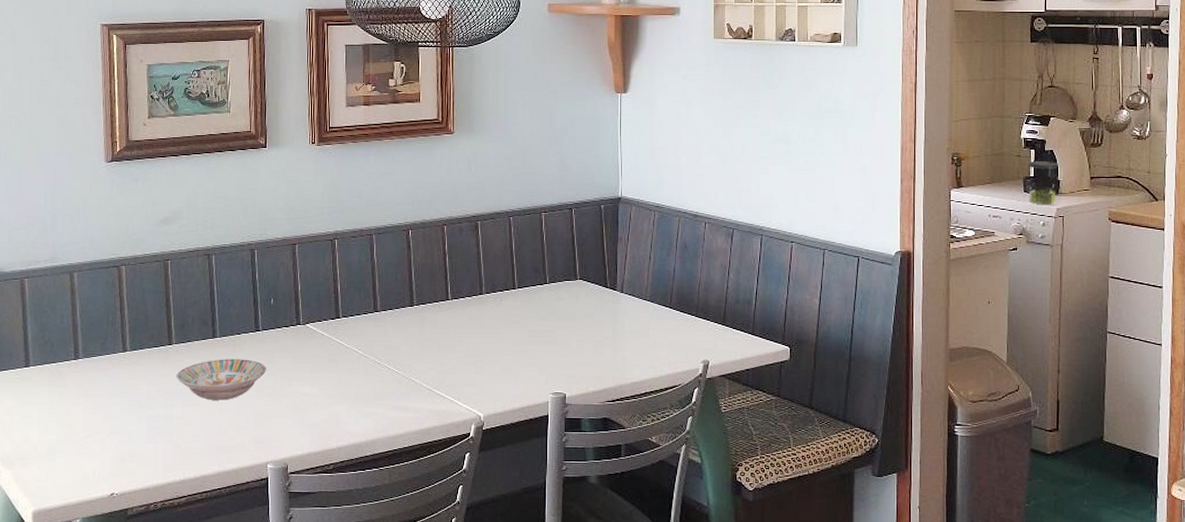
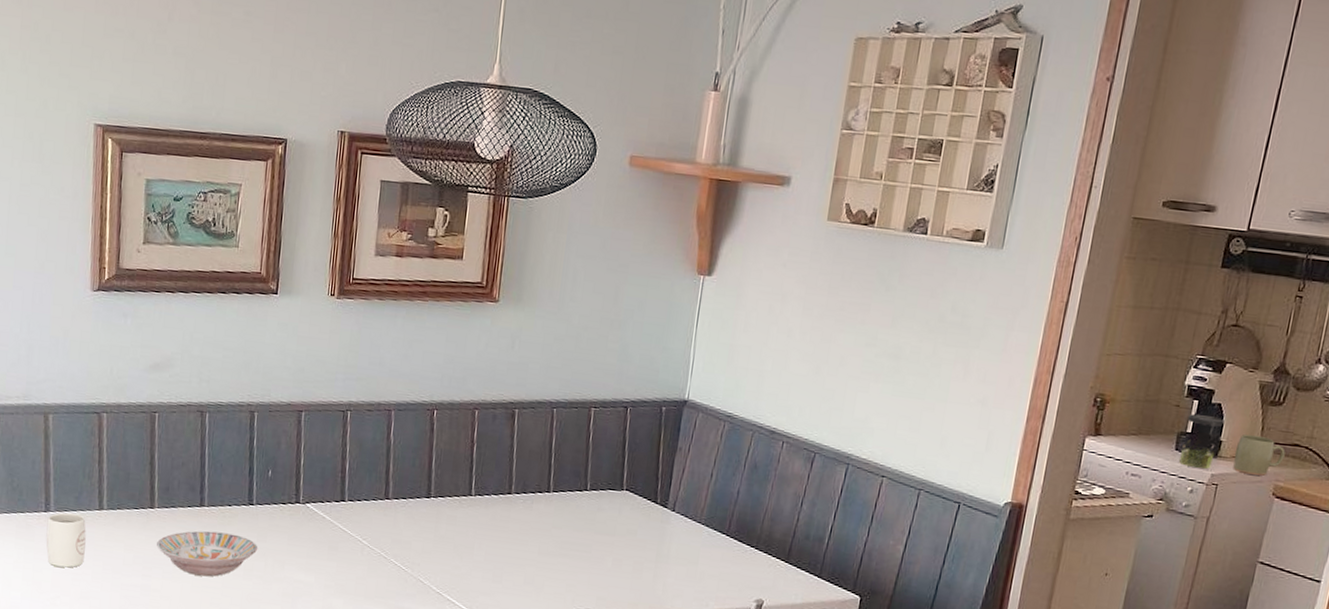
mug: none [76,358,114,408] -> present [46,512,87,568]
mug: none [1071,172,1112,205] -> present [1233,434,1286,476]

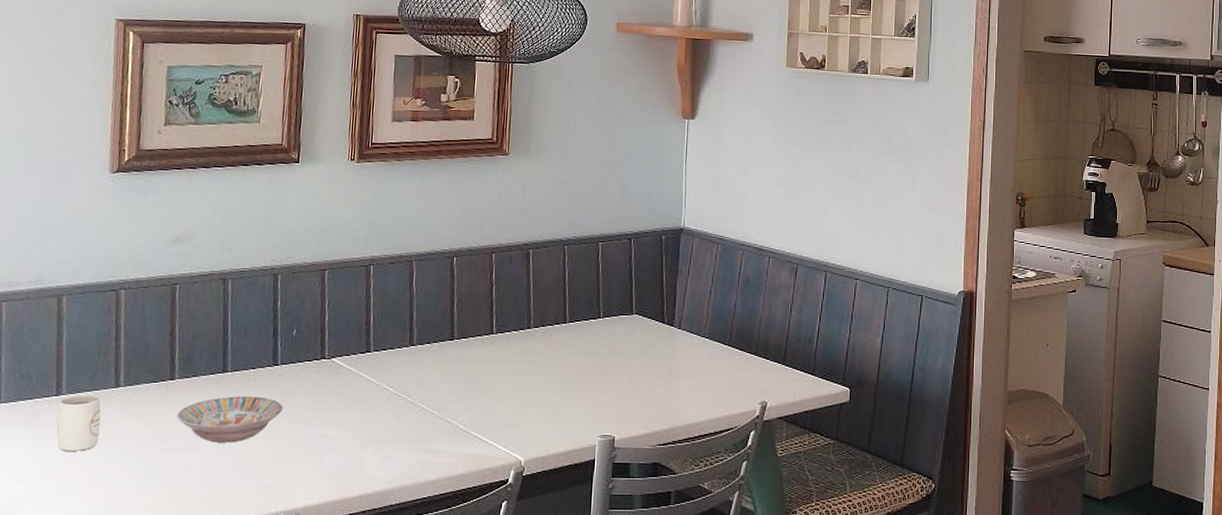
jar: present [1178,414,1223,470] -> none [1088,203,1116,248]
mug: present [1233,434,1286,476] -> none [1129,216,1166,249]

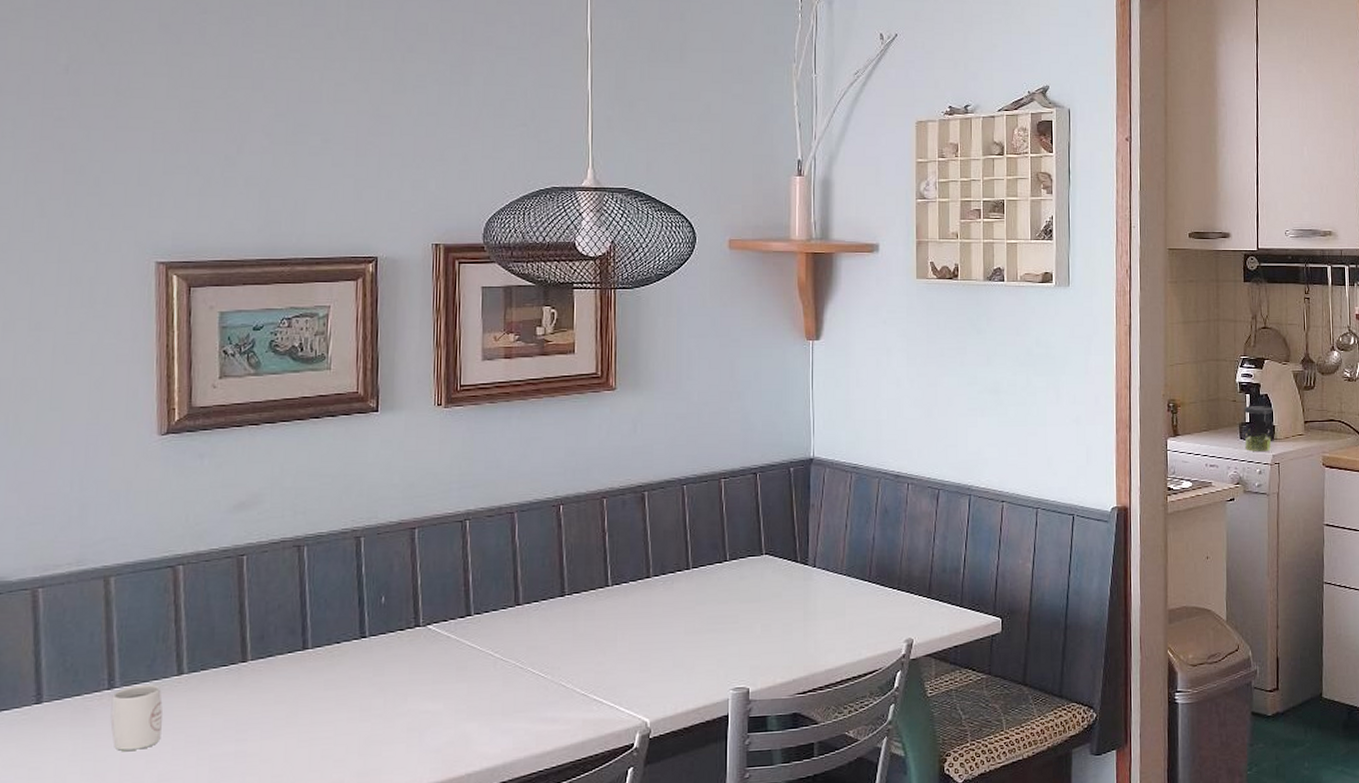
bowl: present [177,396,284,443] -> none [252,673,375,728]
jar: none [1088,203,1116,248] -> present [1244,406,1272,452]

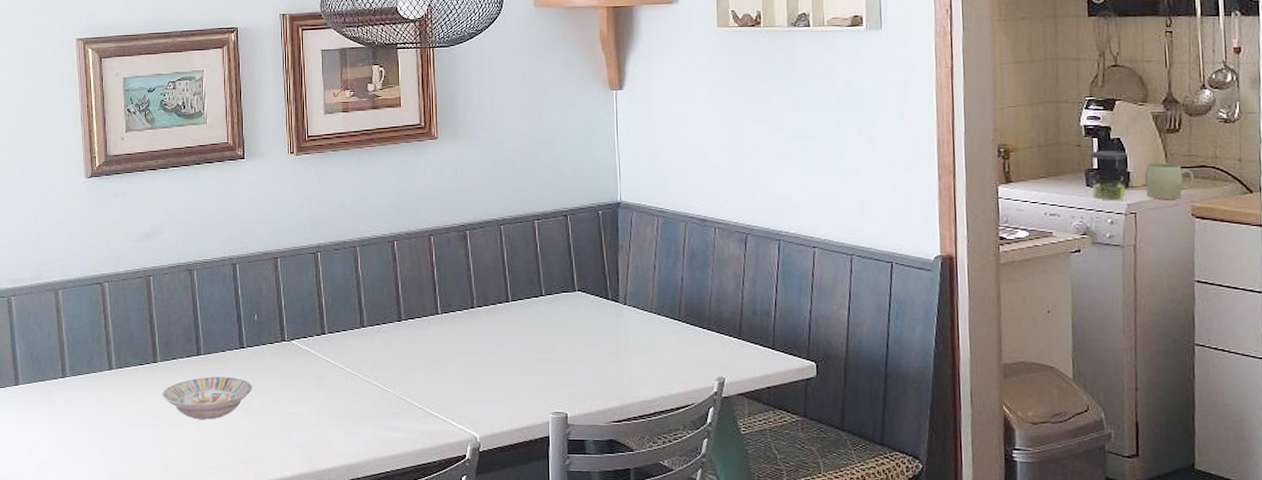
mug: present [110,685,164,751] -> none [65,376,101,426]
bowl: none [252,673,375,728] -> present [163,377,253,419]
mug: none [1286,416,1325,450] -> present [1144,162,1194,199]

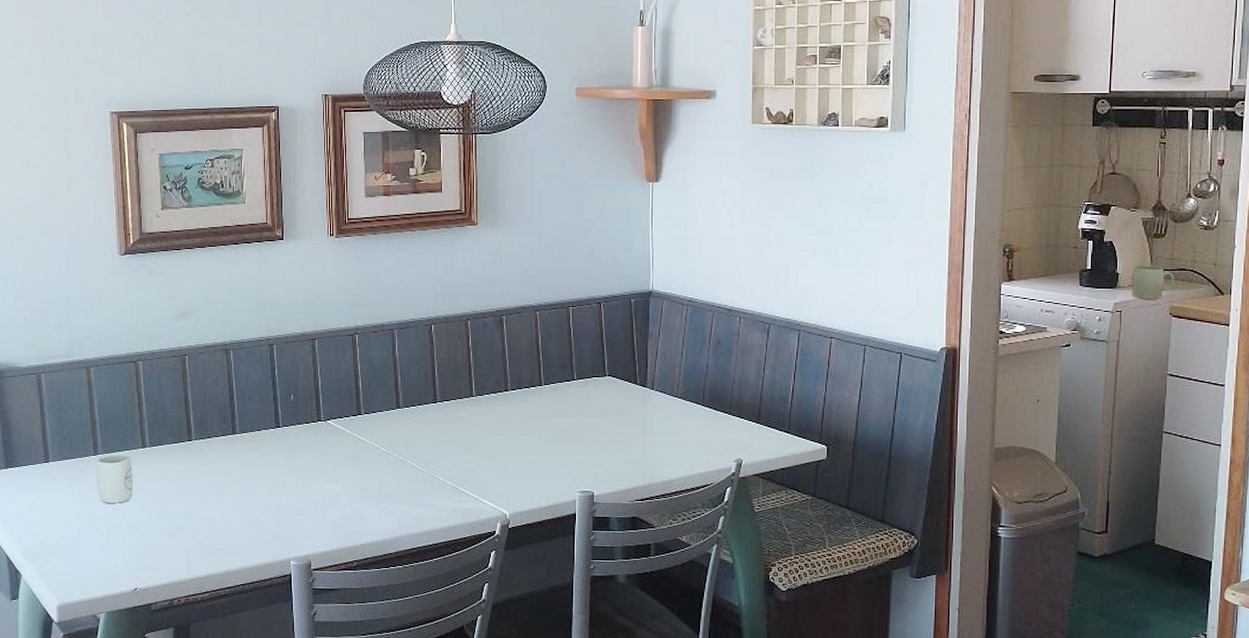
mug: none [65,376,101,426] -> present [97,454,134,503]
bowl: present [163,377,253,419] -> none [197,455,288,497]
jar: present [1091,151,1126,201] -> none [1084,253,1116,300]

